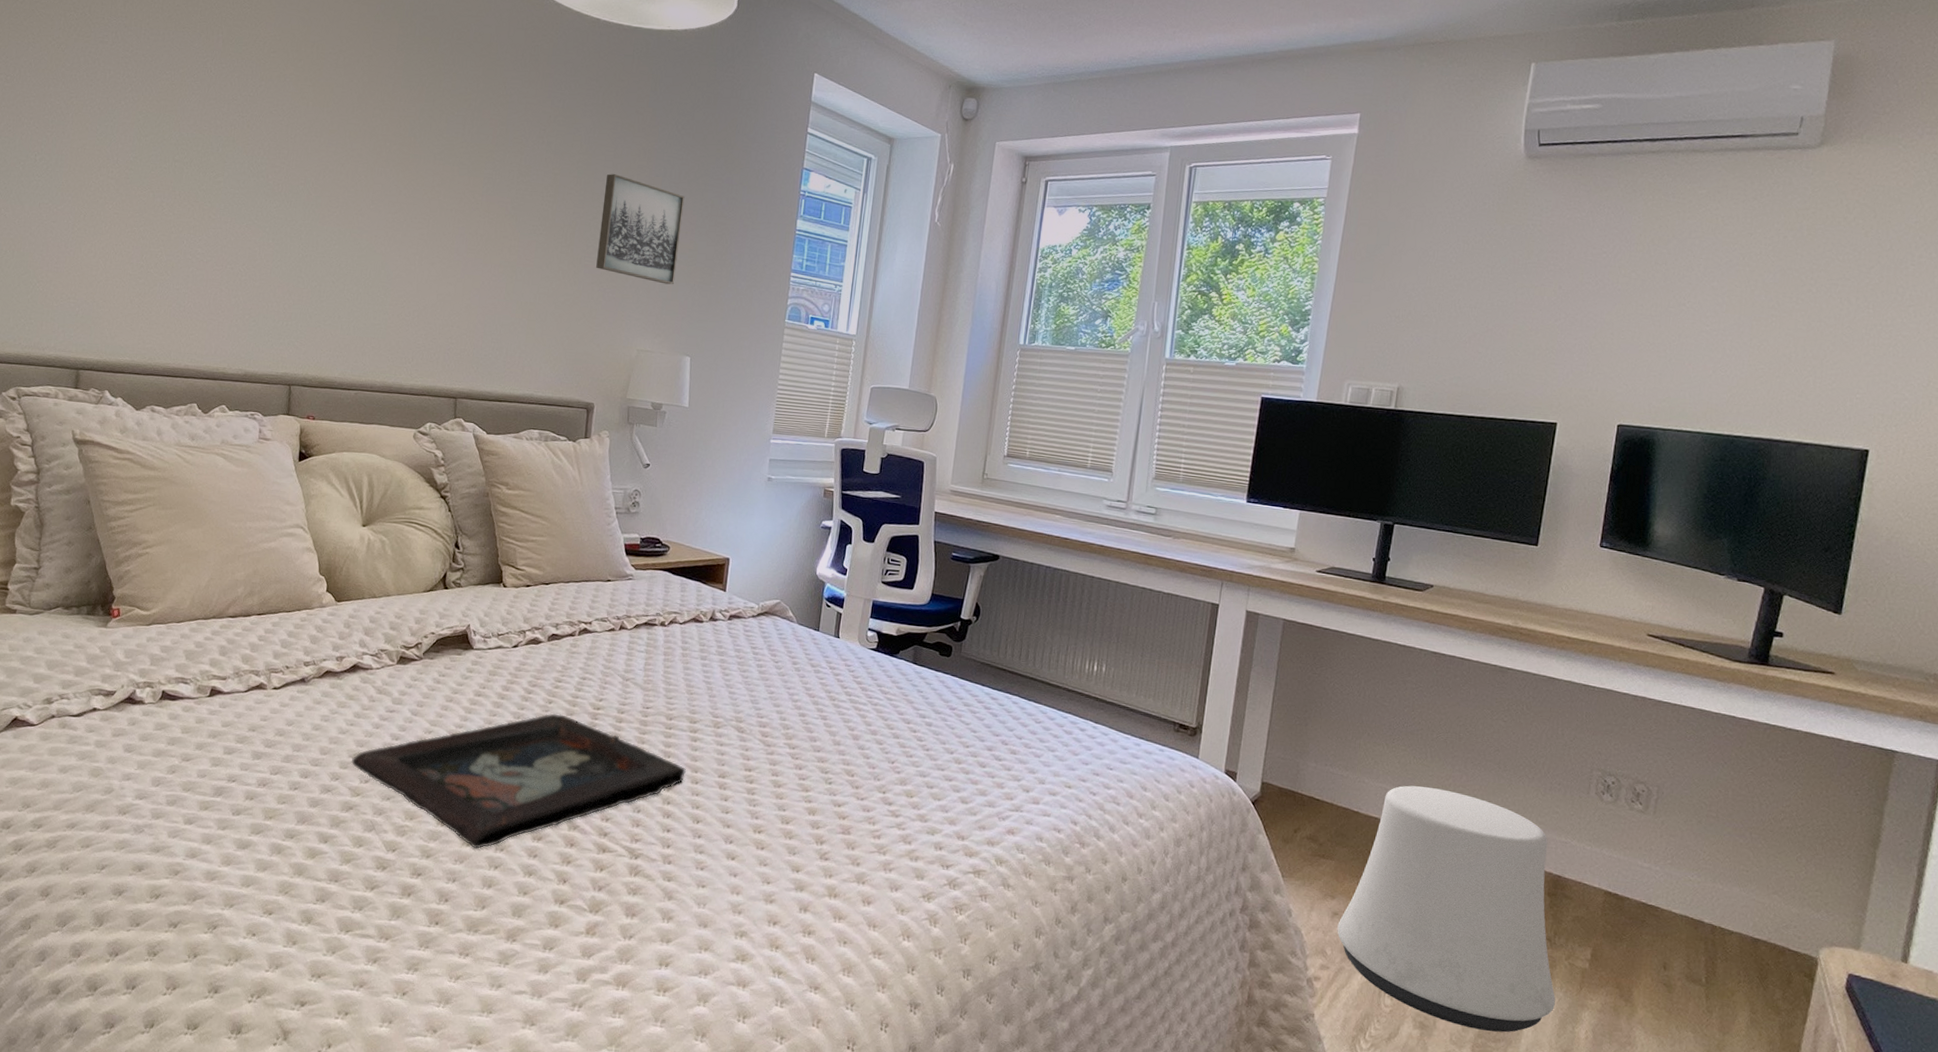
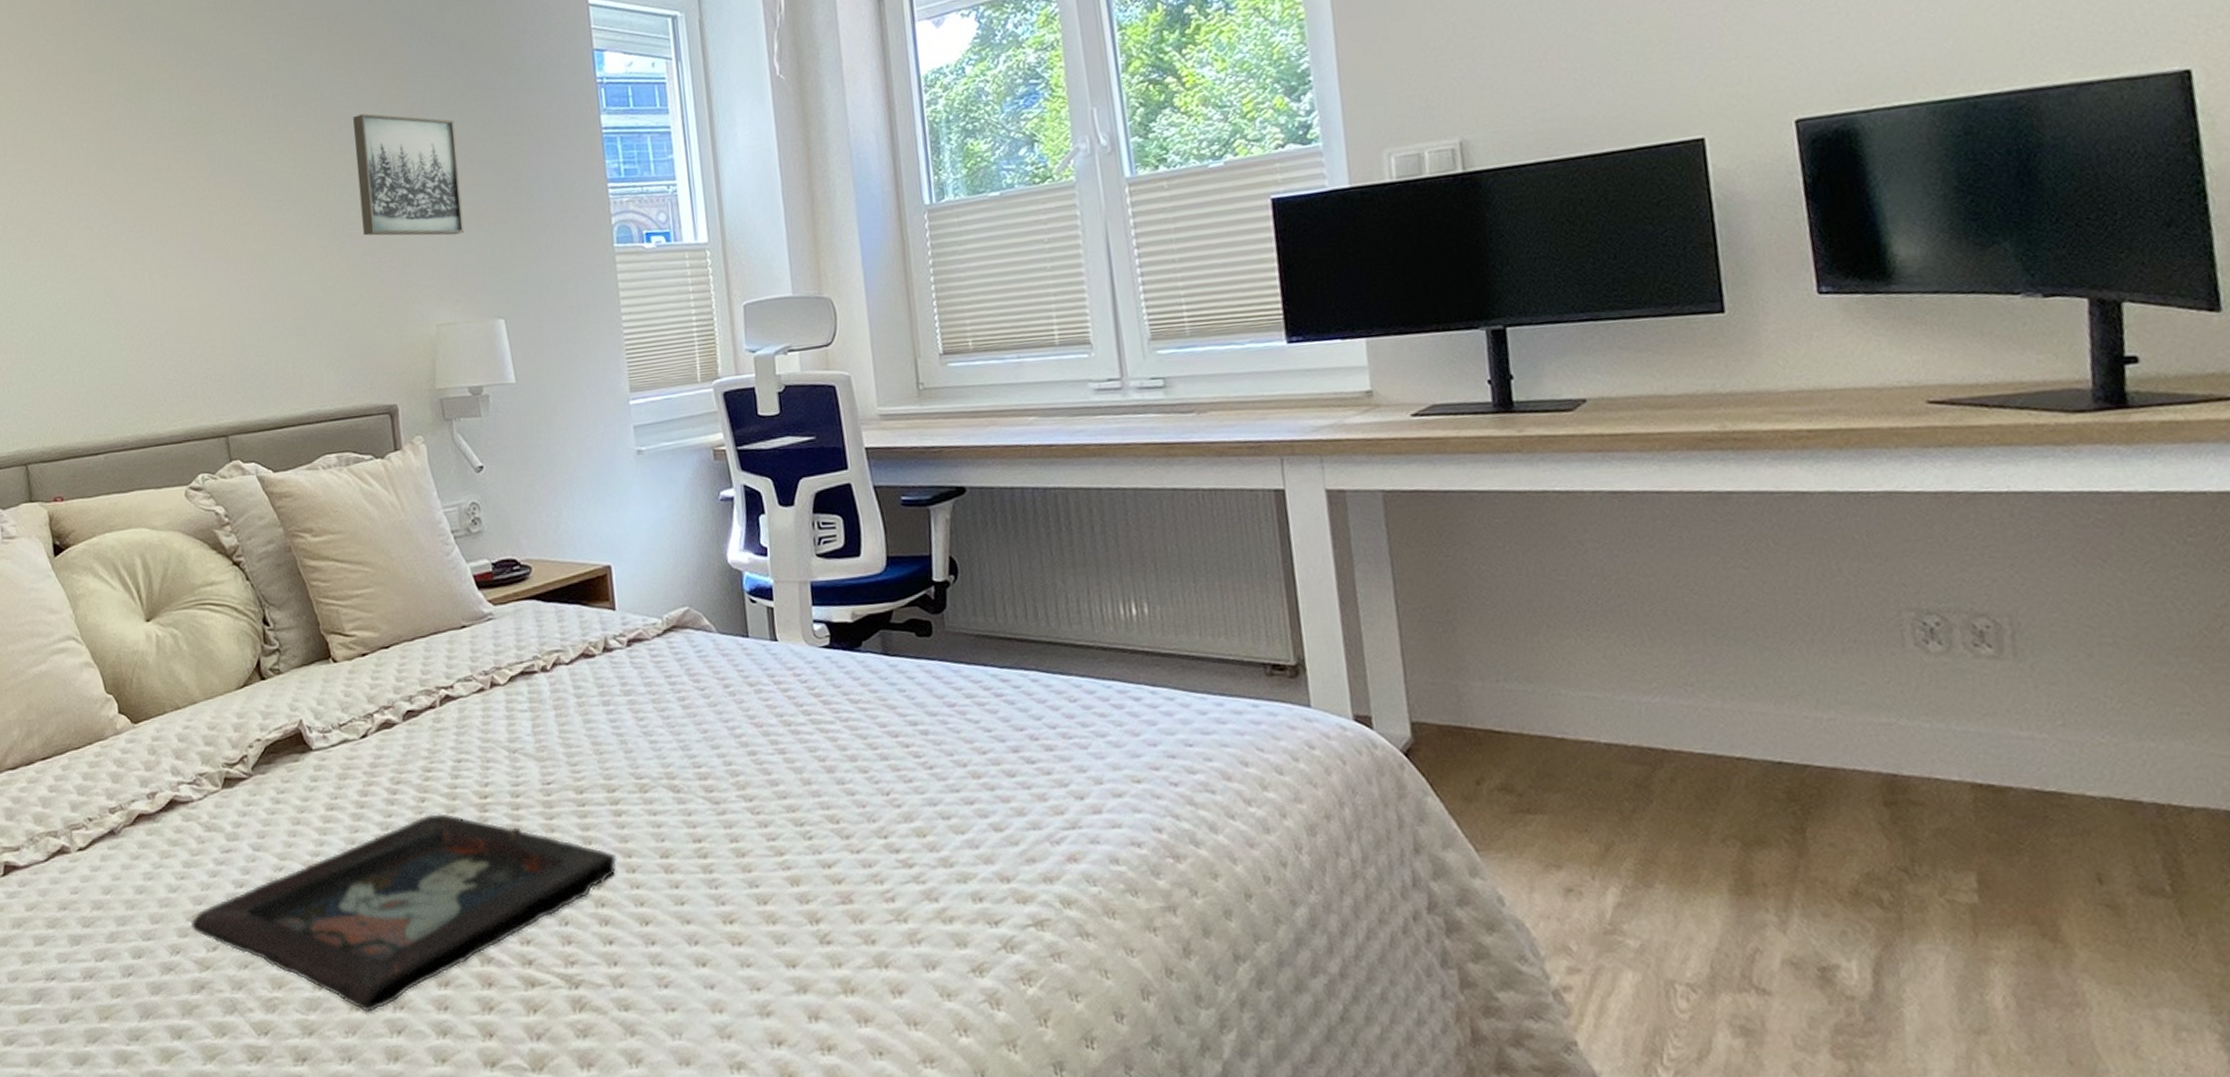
stool: present [1337,785,1556,1033] -> none [1576,682,1943,1023]

